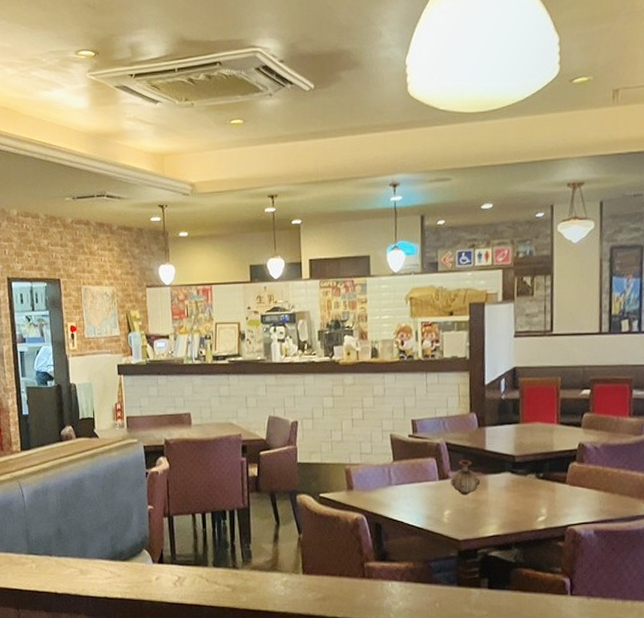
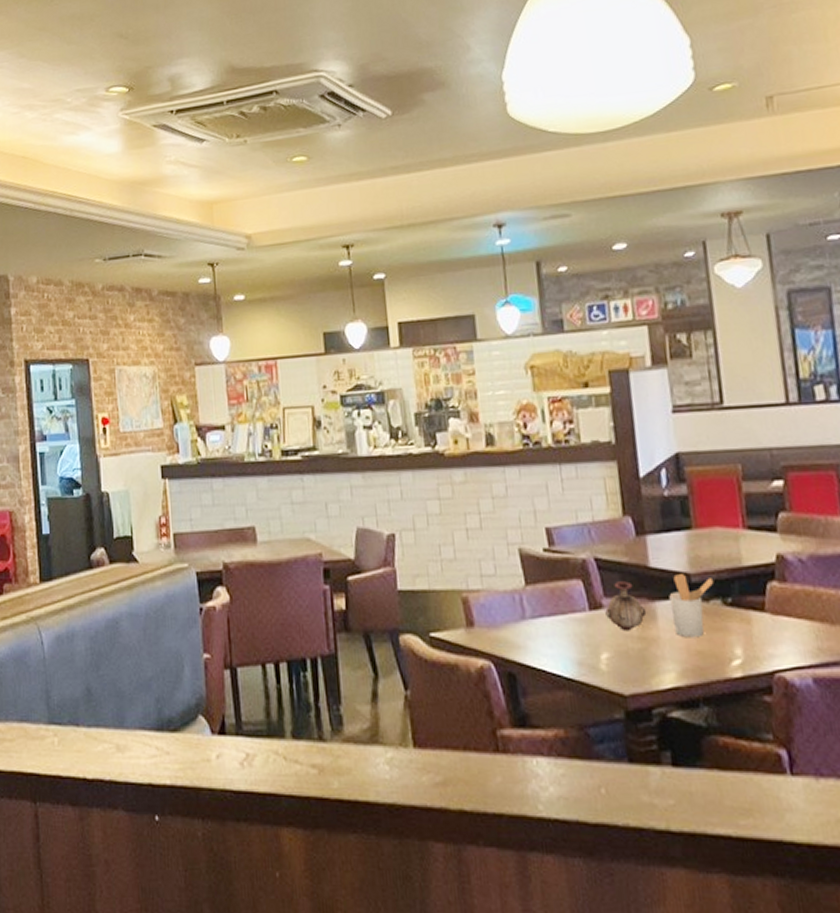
utensil holder: none [498,455,532,501] -> present [669,574,714,638]

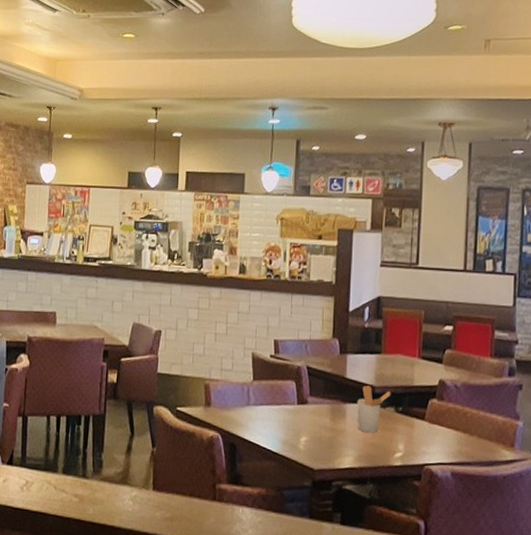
vase: present [605,581,647,632] -> none [309,386,339,423]

